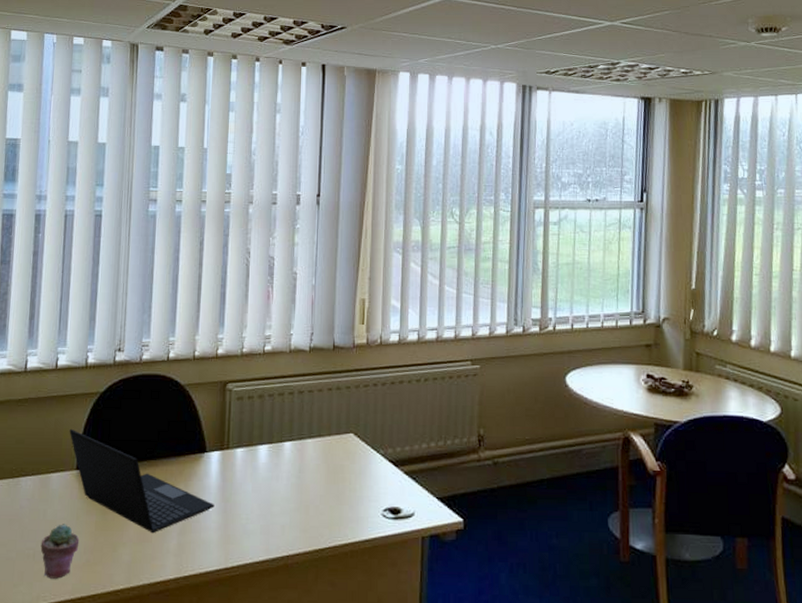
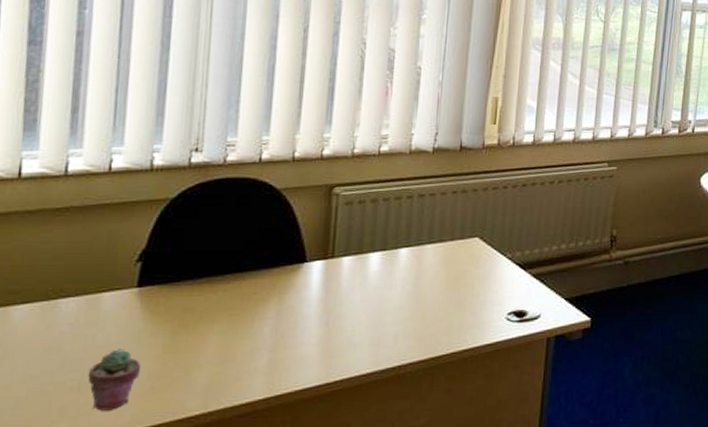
laptop: present [69,428,215,534] -> none [127,240,315,353]

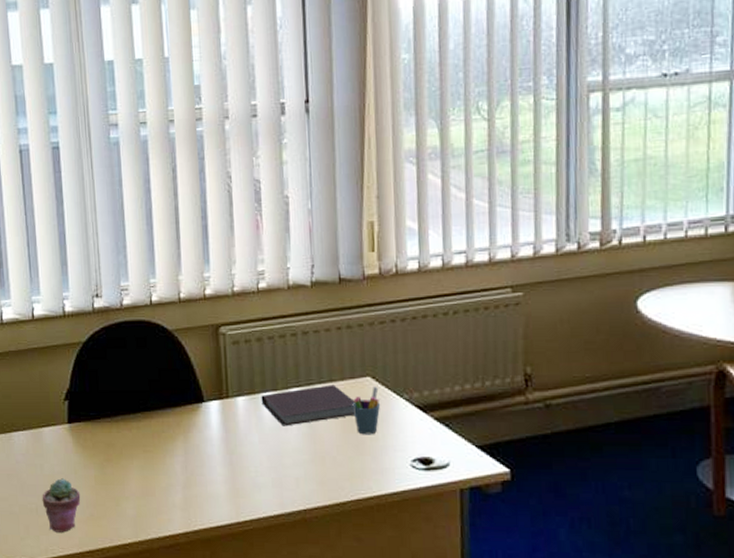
notebook: none [368,245,461,285] -> present [261,385,356,427]
pen holder: none [458,247,485,292] -> present [352,387,381,435]

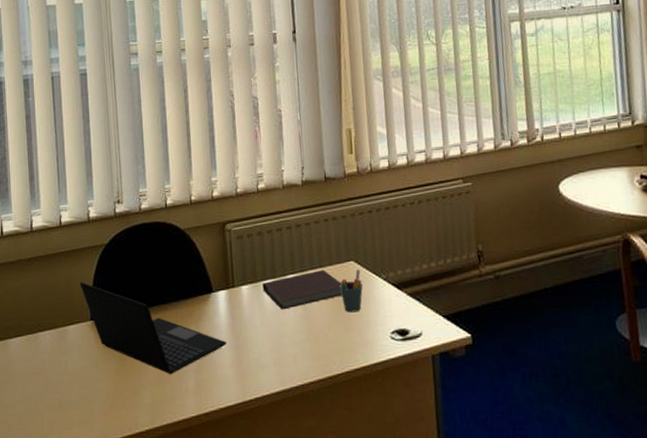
potted succulent: present [42,478,81,533] -> none [65,373,102,426]
laptop: none [55,381,219,488] -> present [80,281,227,375]

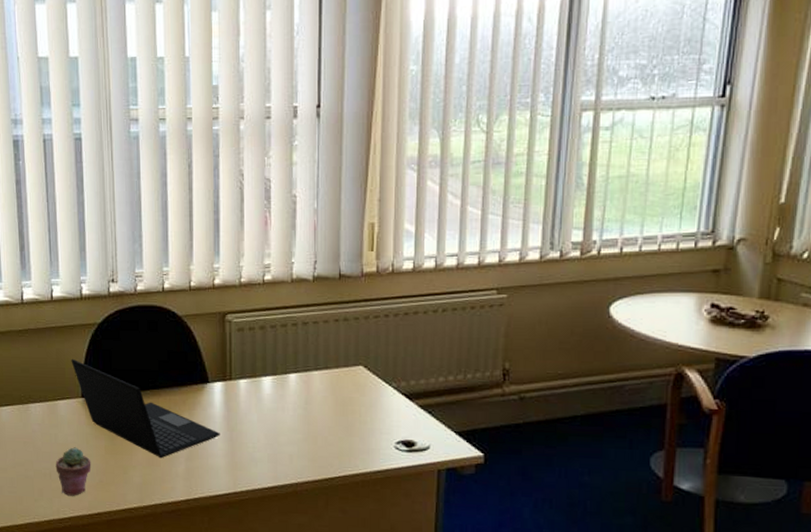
potted succulent: none [65,373,102,426] -> present [55,447,91,496]
notebook: present [262,270,343,310] -> none [261,371,347,408]
pen holder: present [339,269,363,313] -> none [345,375,371,419]

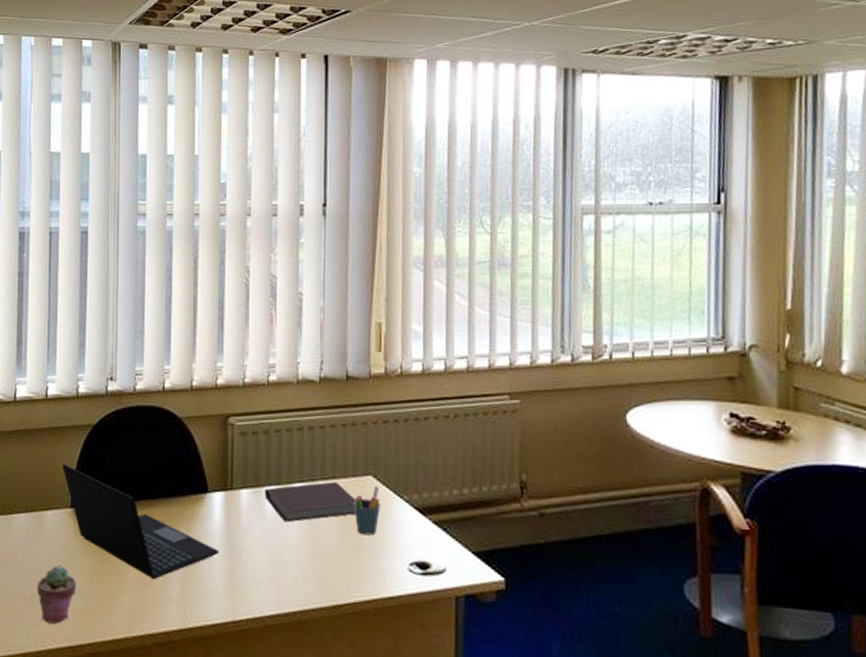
notebook: none [261,371,347,408] -> present [265,481,356,522]
pen holder: none [345,375,371,419] -> present [353,486,381,536]

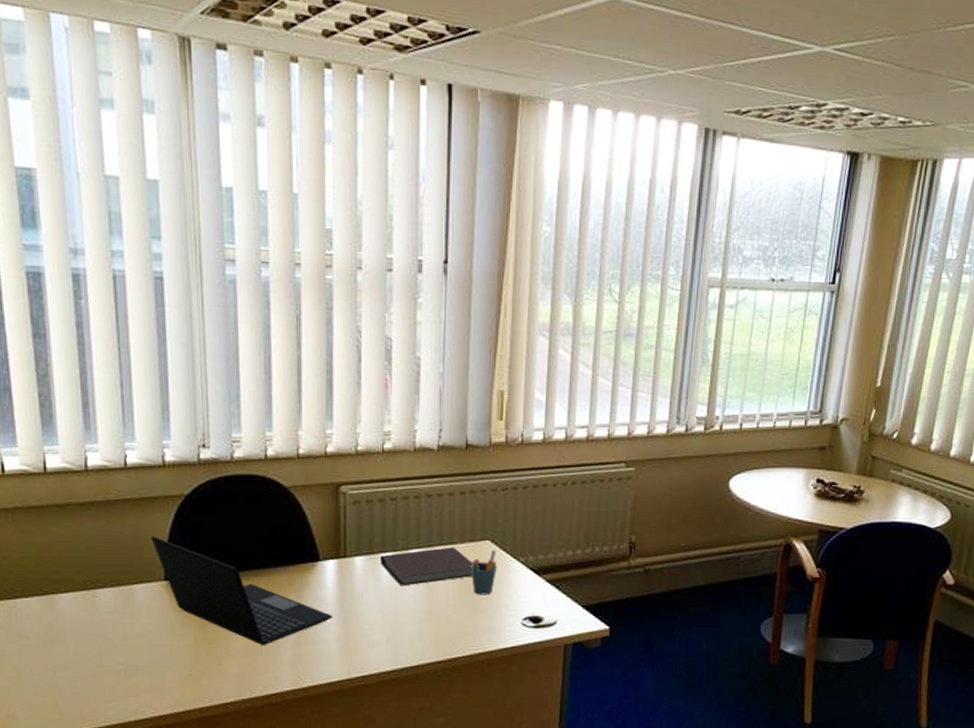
potted succulent: present [37,565,77,624] -> none [131,637,178,693]

